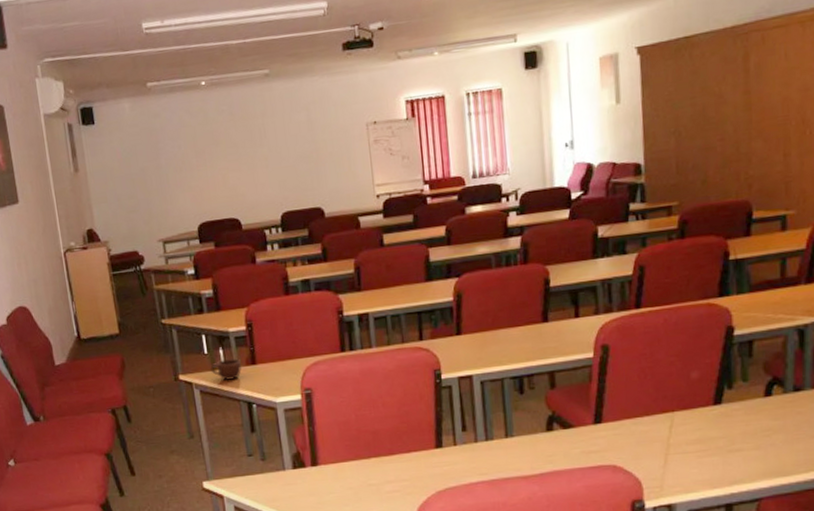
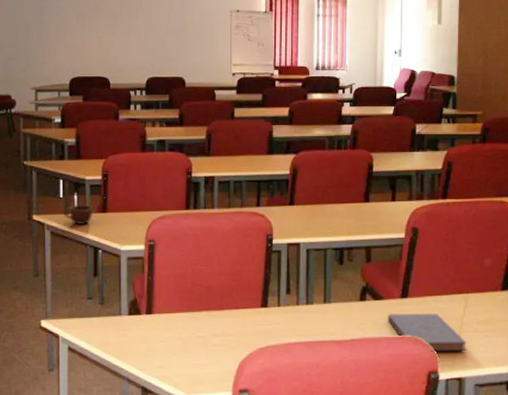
book: none [579,437,675,479] -> present [387,314,466,352]

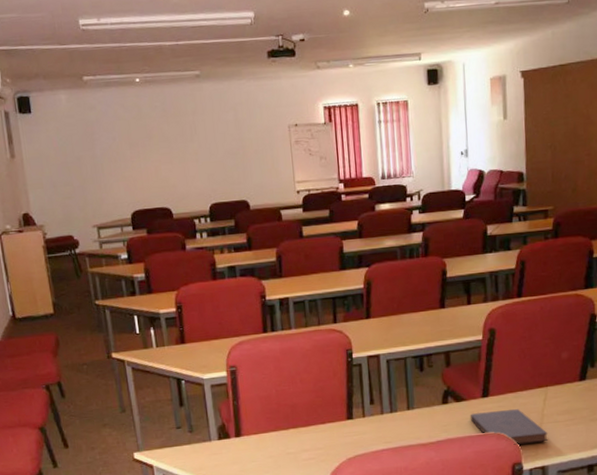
mug: present [63,204,92,226] -> none [142,337,171,359]

